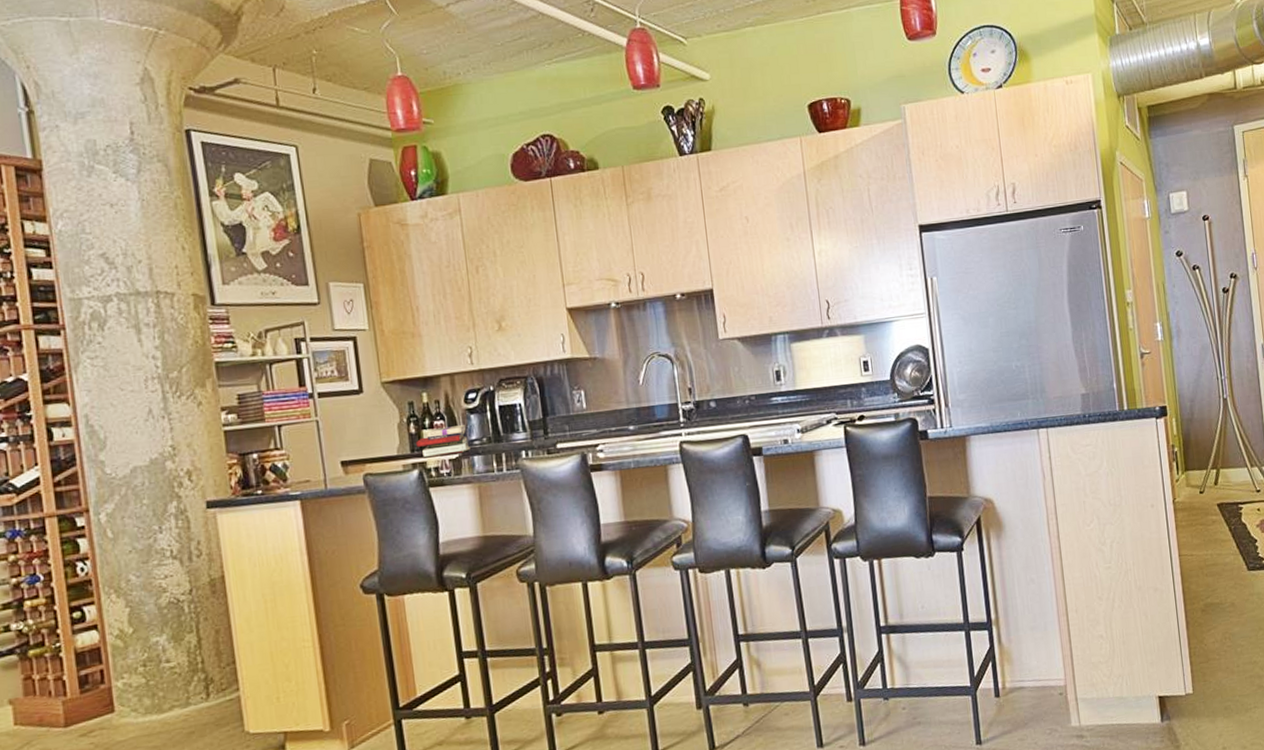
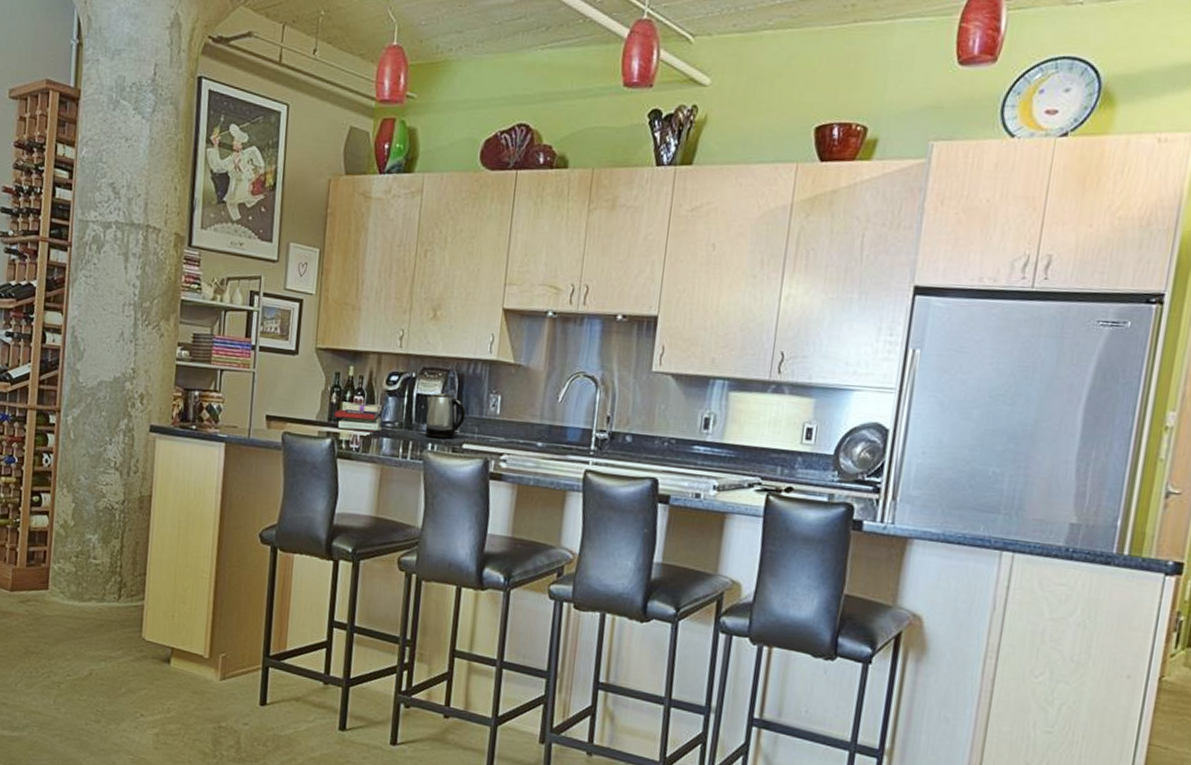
kettle: none [510,399,553,446] -> present [424,392,466,439]

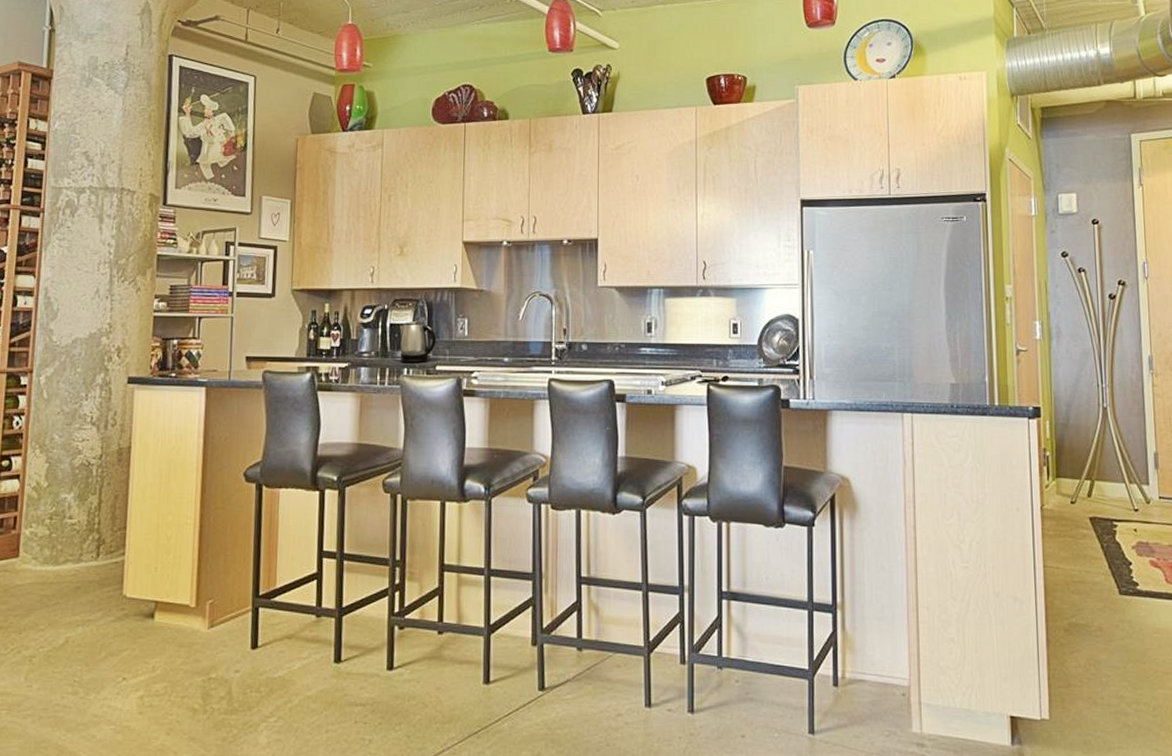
books: present [334,402,383,433] -> none [313,337,359,364]

